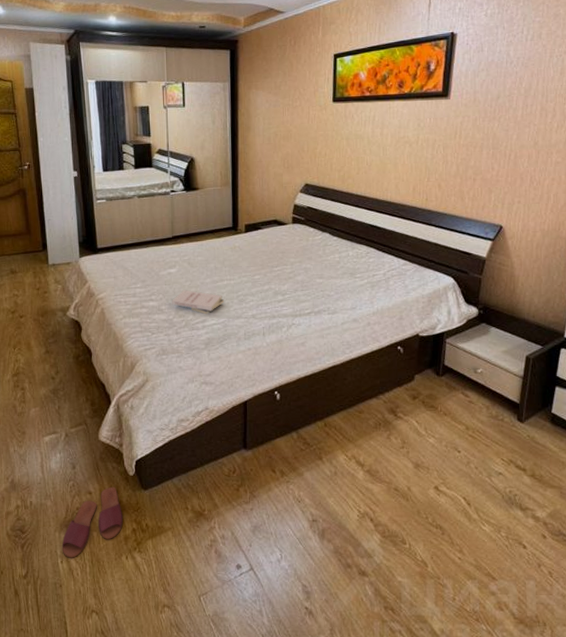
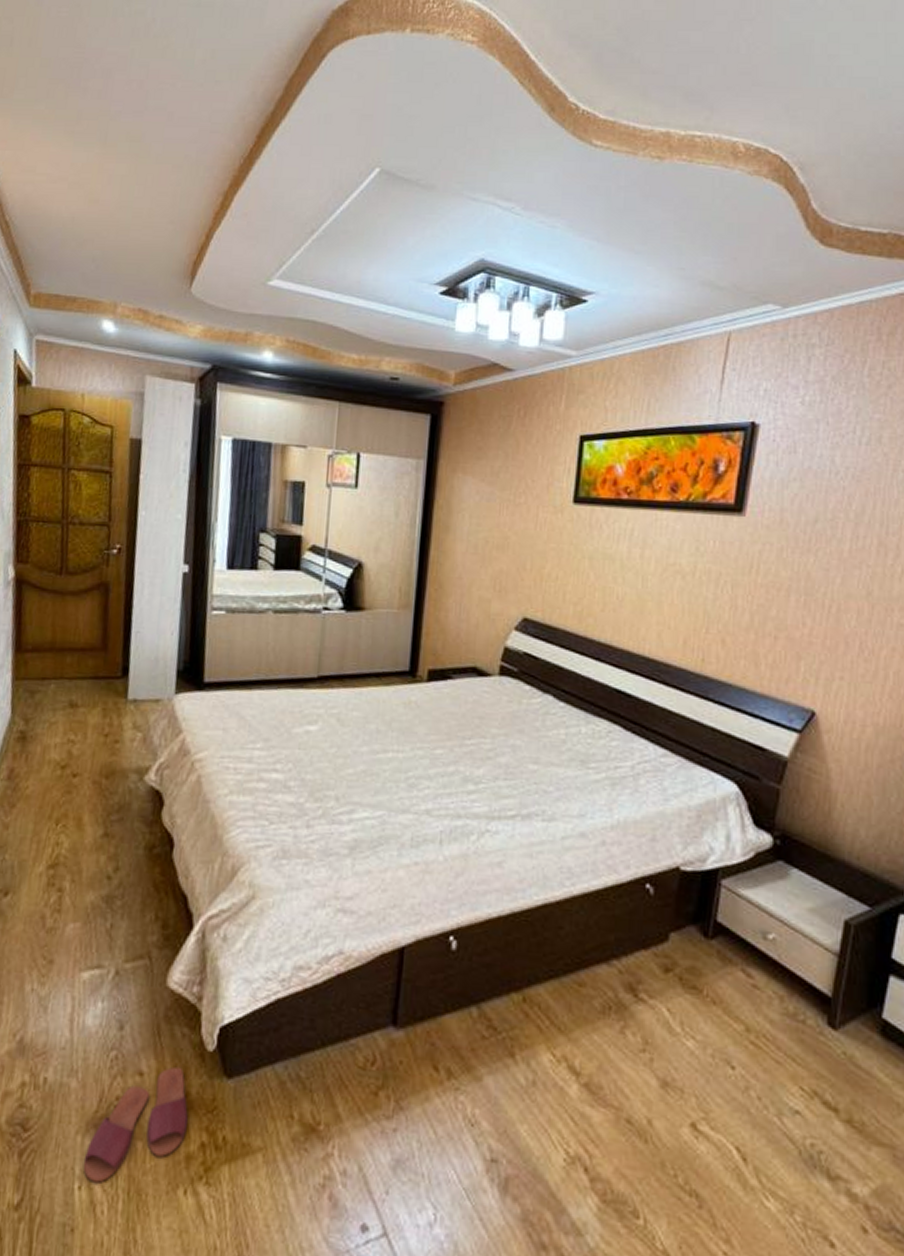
books: present [172,289,224,315] -> none [305,759,385,802]

